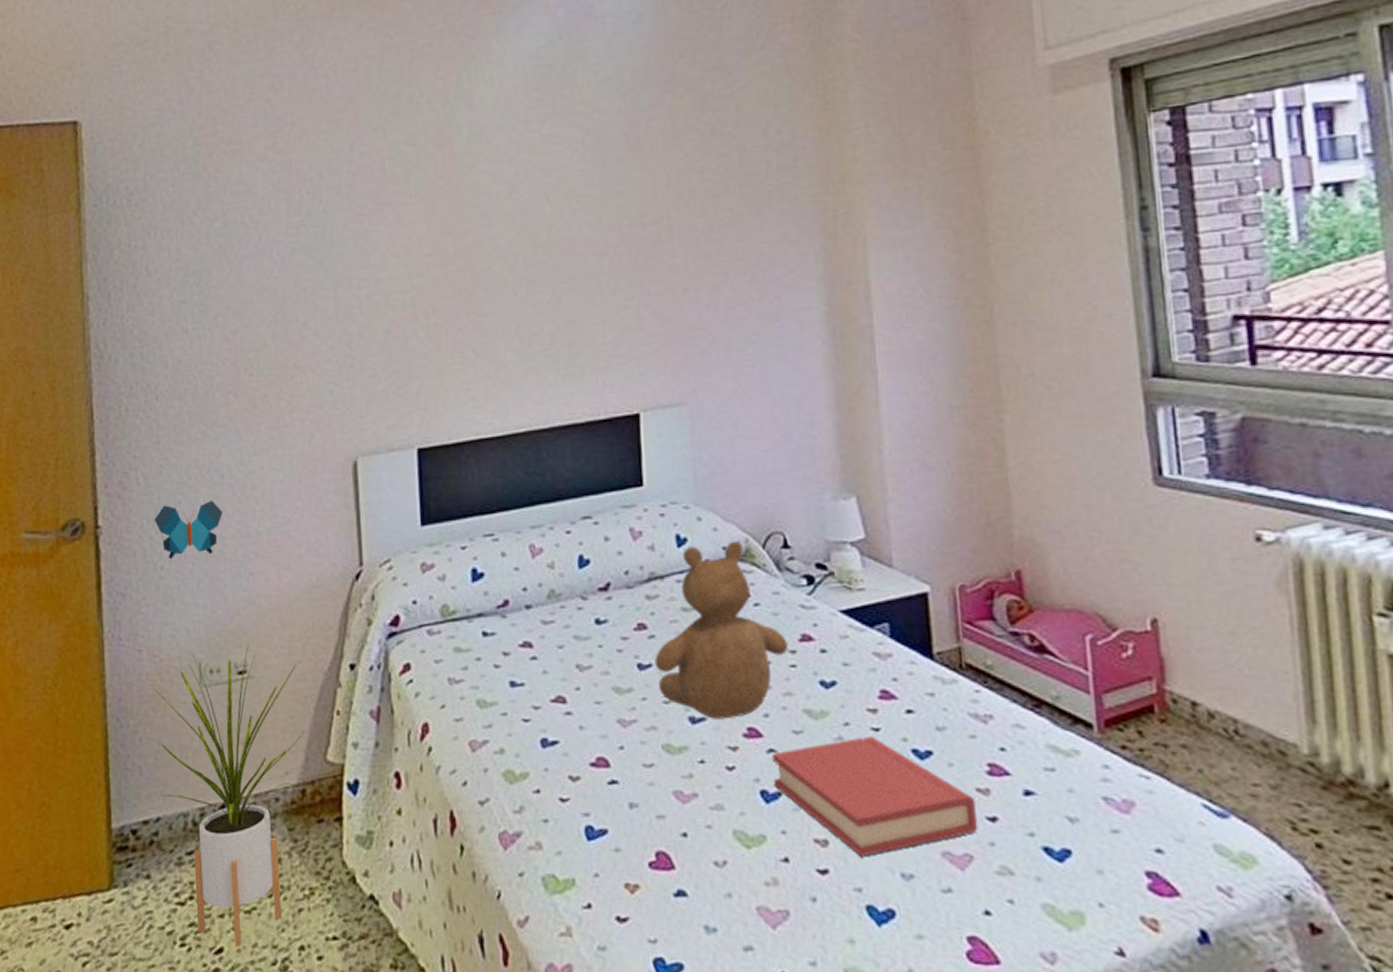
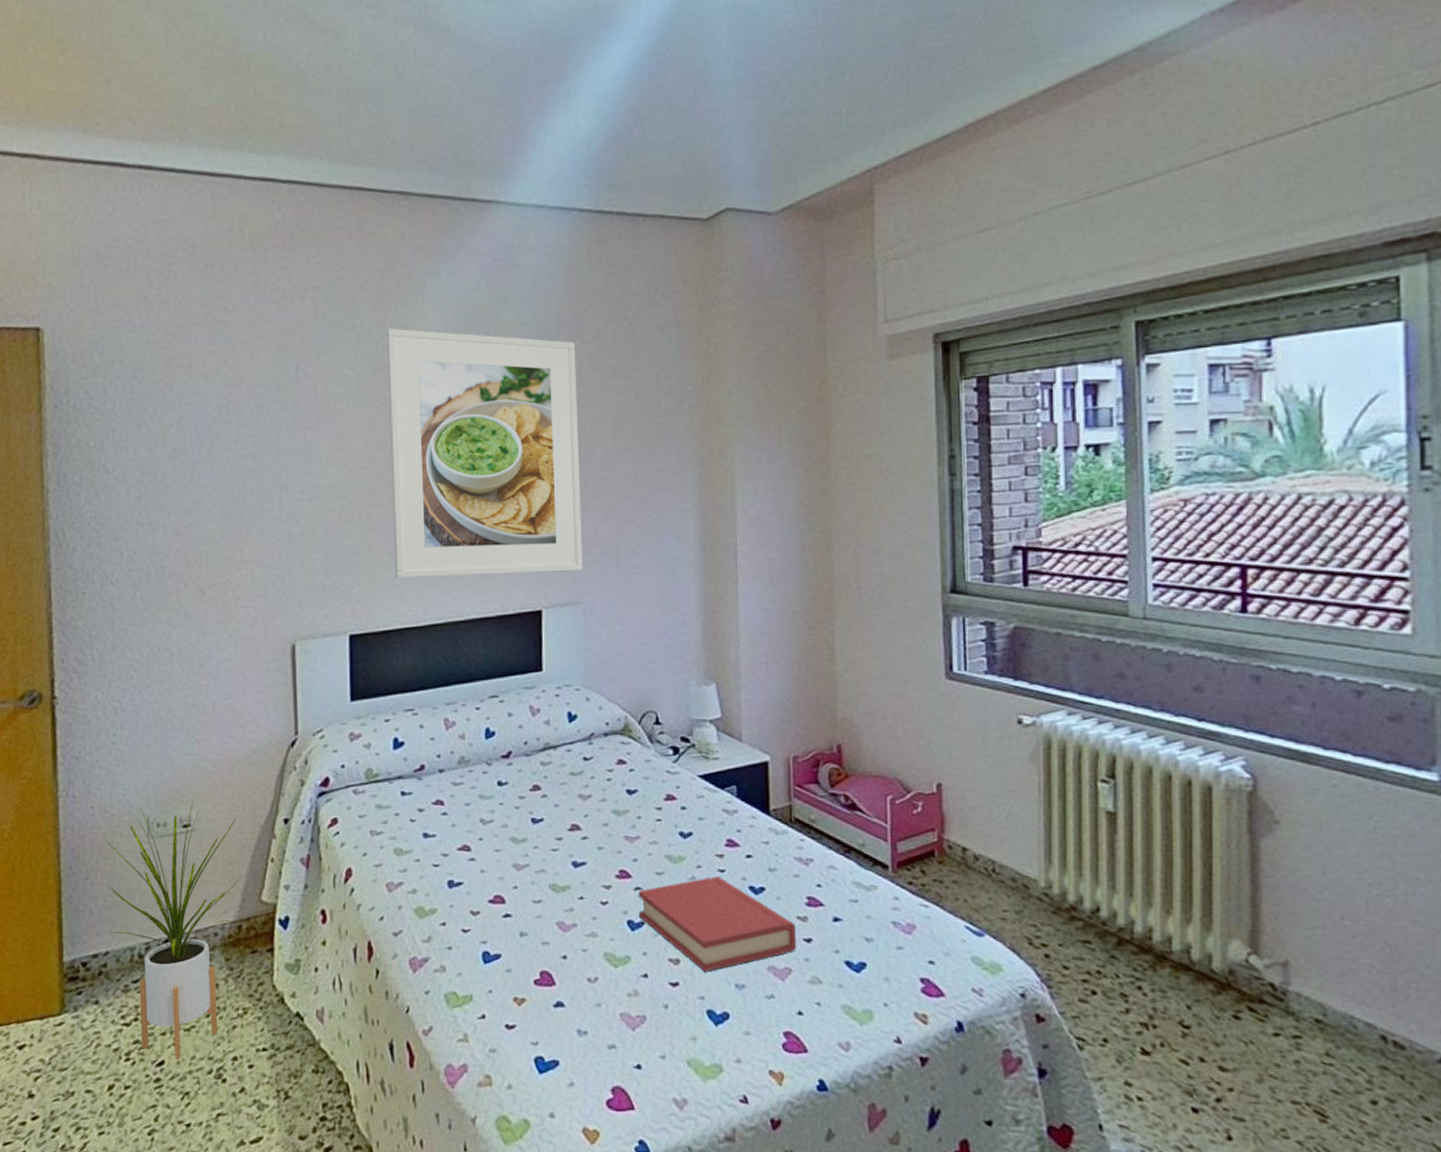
decorative butterfly: present [154,500,223,560] -> none [107,675,172,727]
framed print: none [449,96,686,382] -> present [387,328,583,579]
teddy bear: present [654,541,789,719] -> none [546,718,656,863]

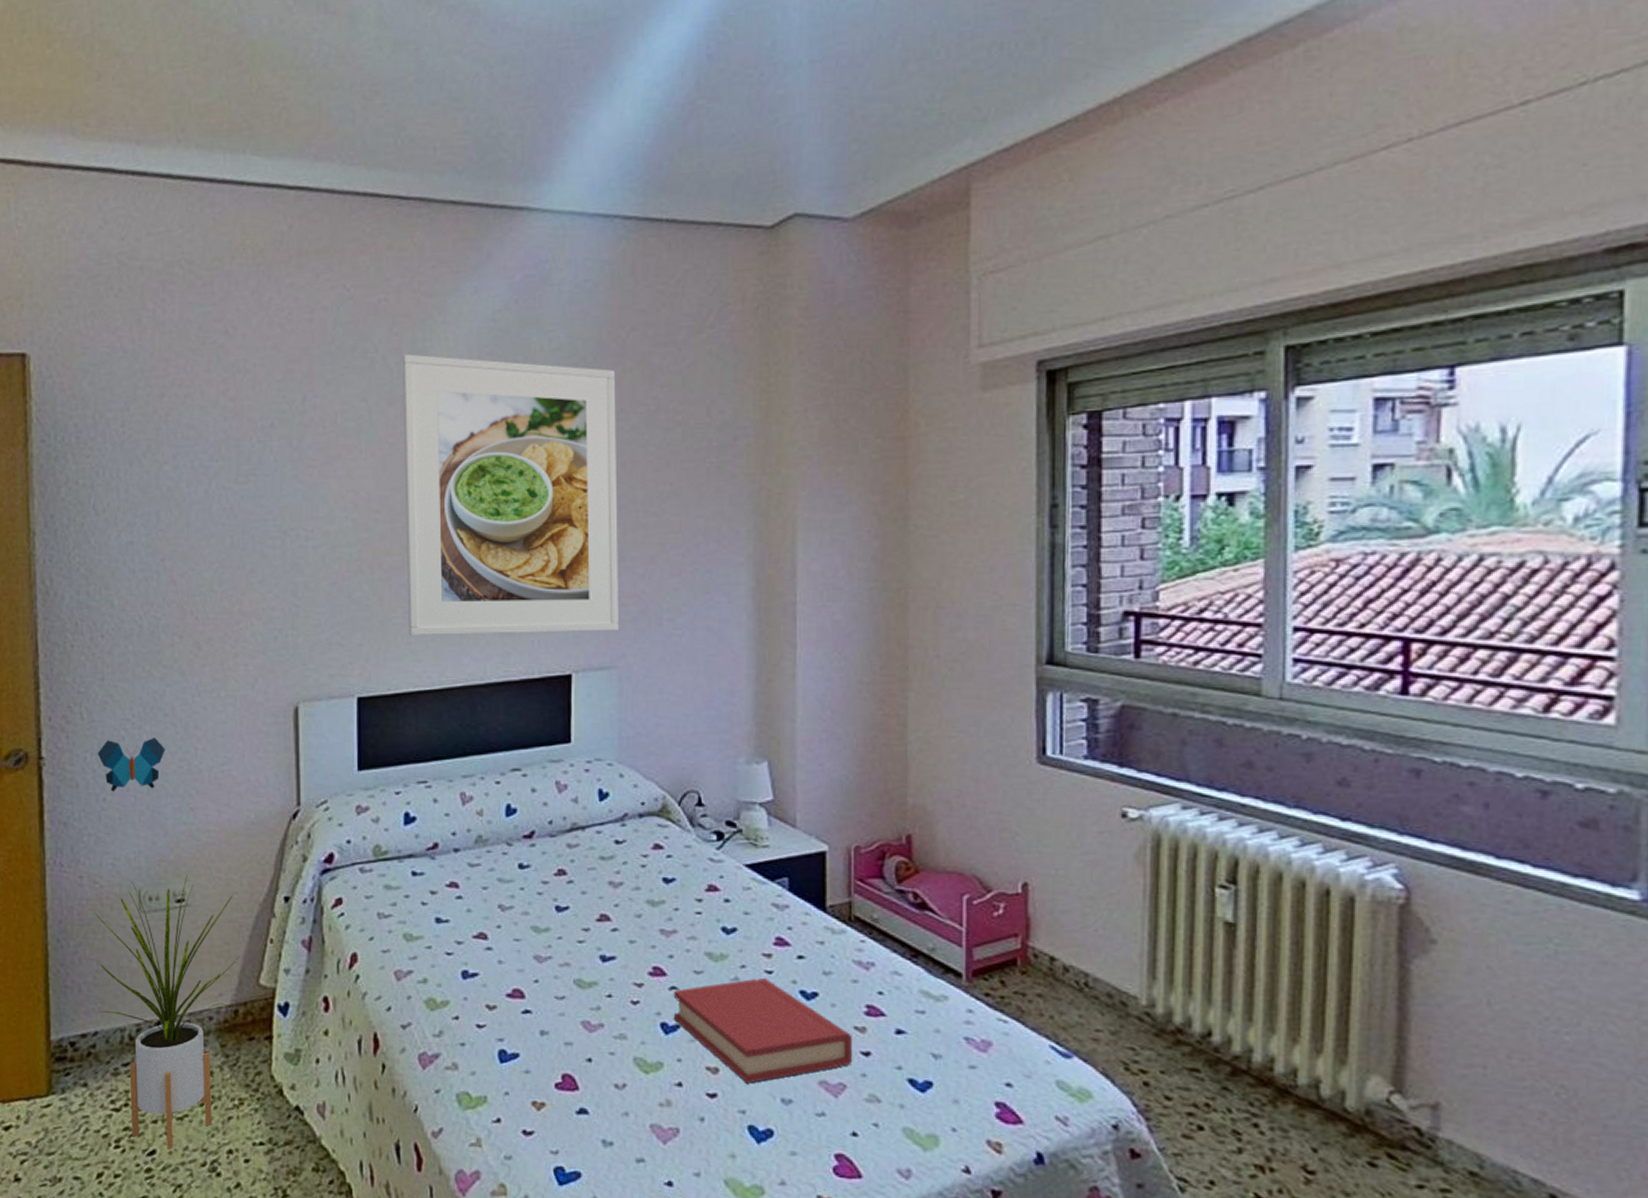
decorative butterfly: none [107,675,172,727] -> present [97,737,165,792]

